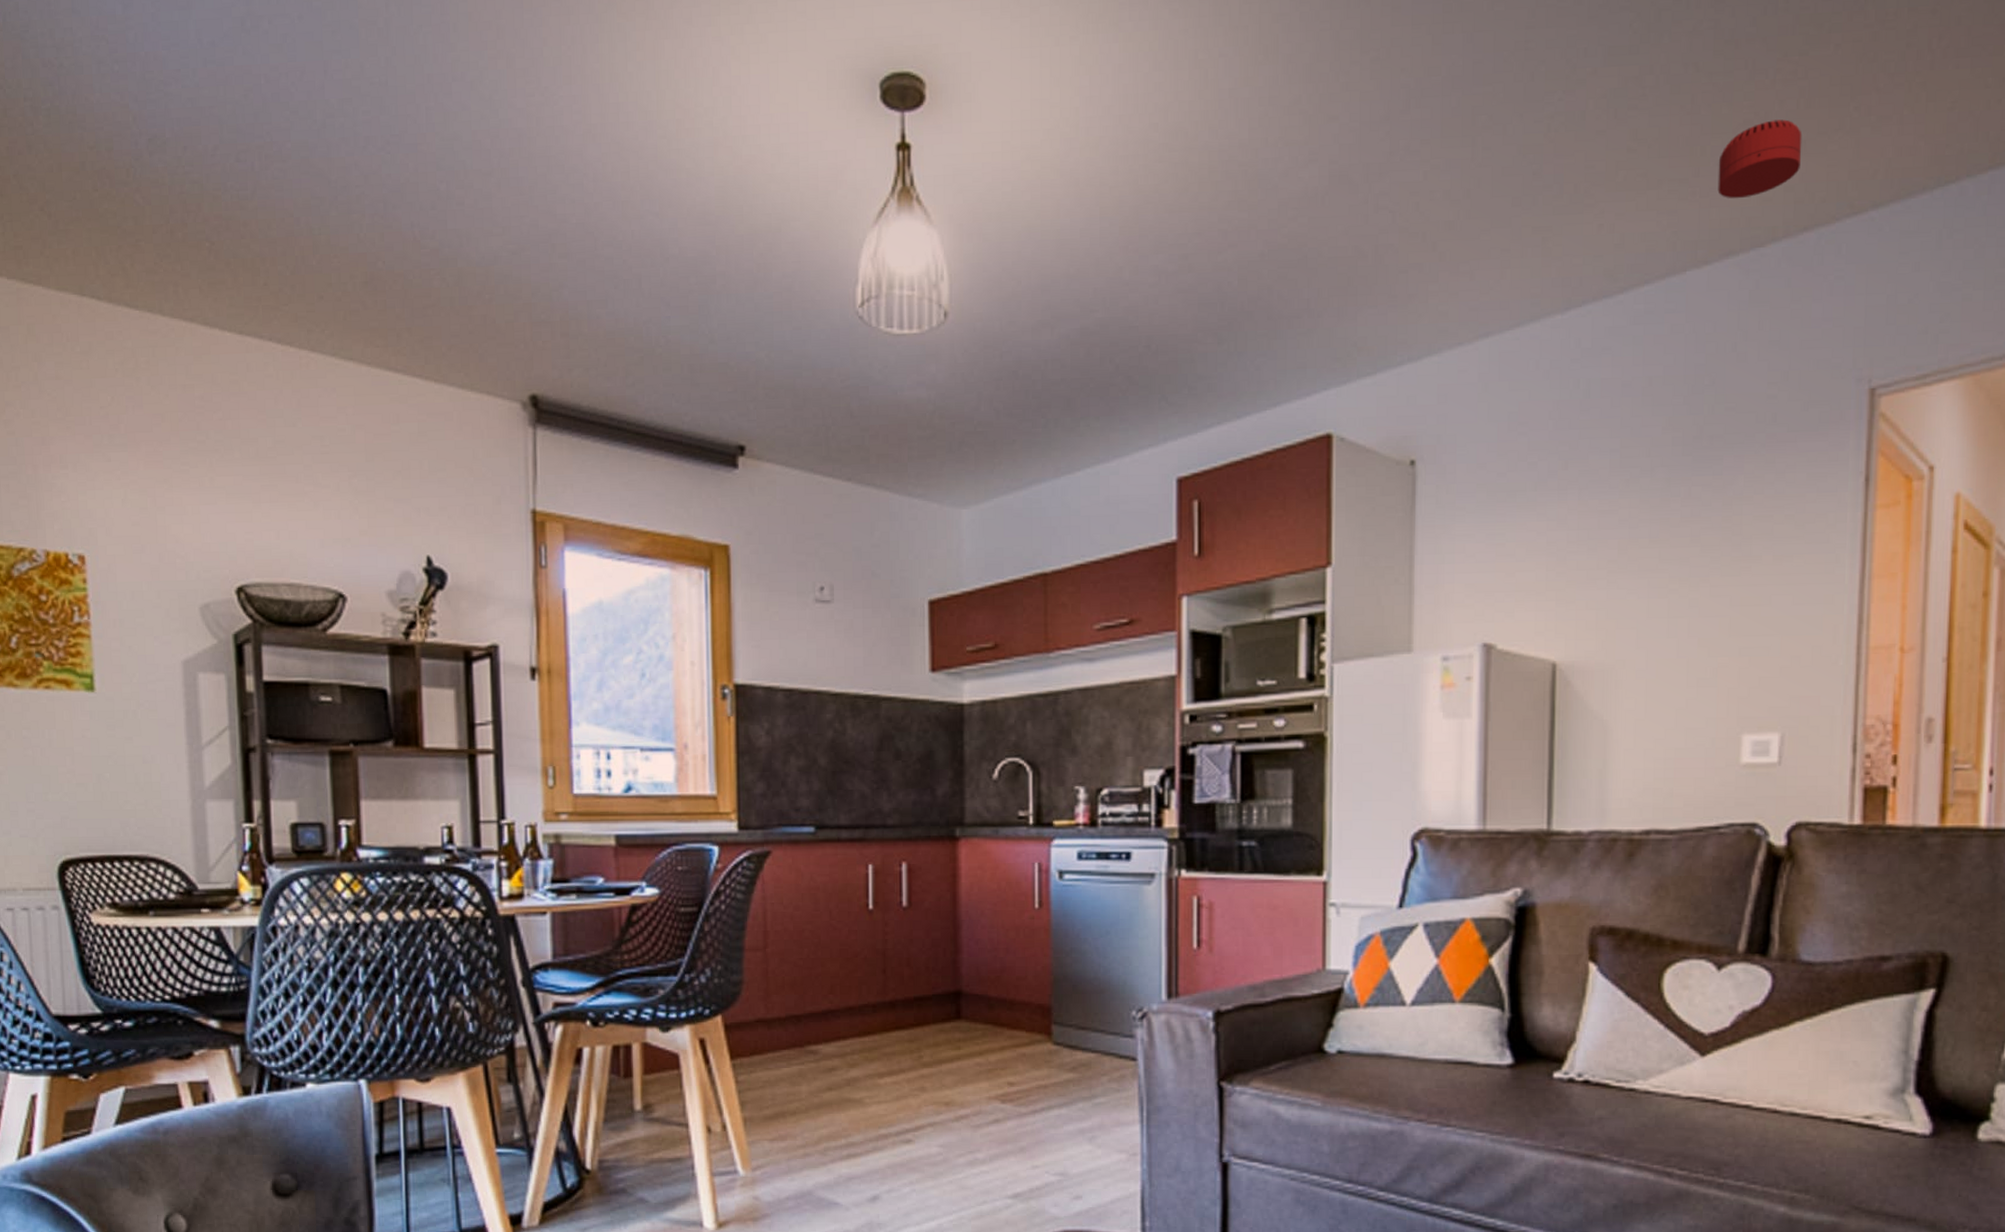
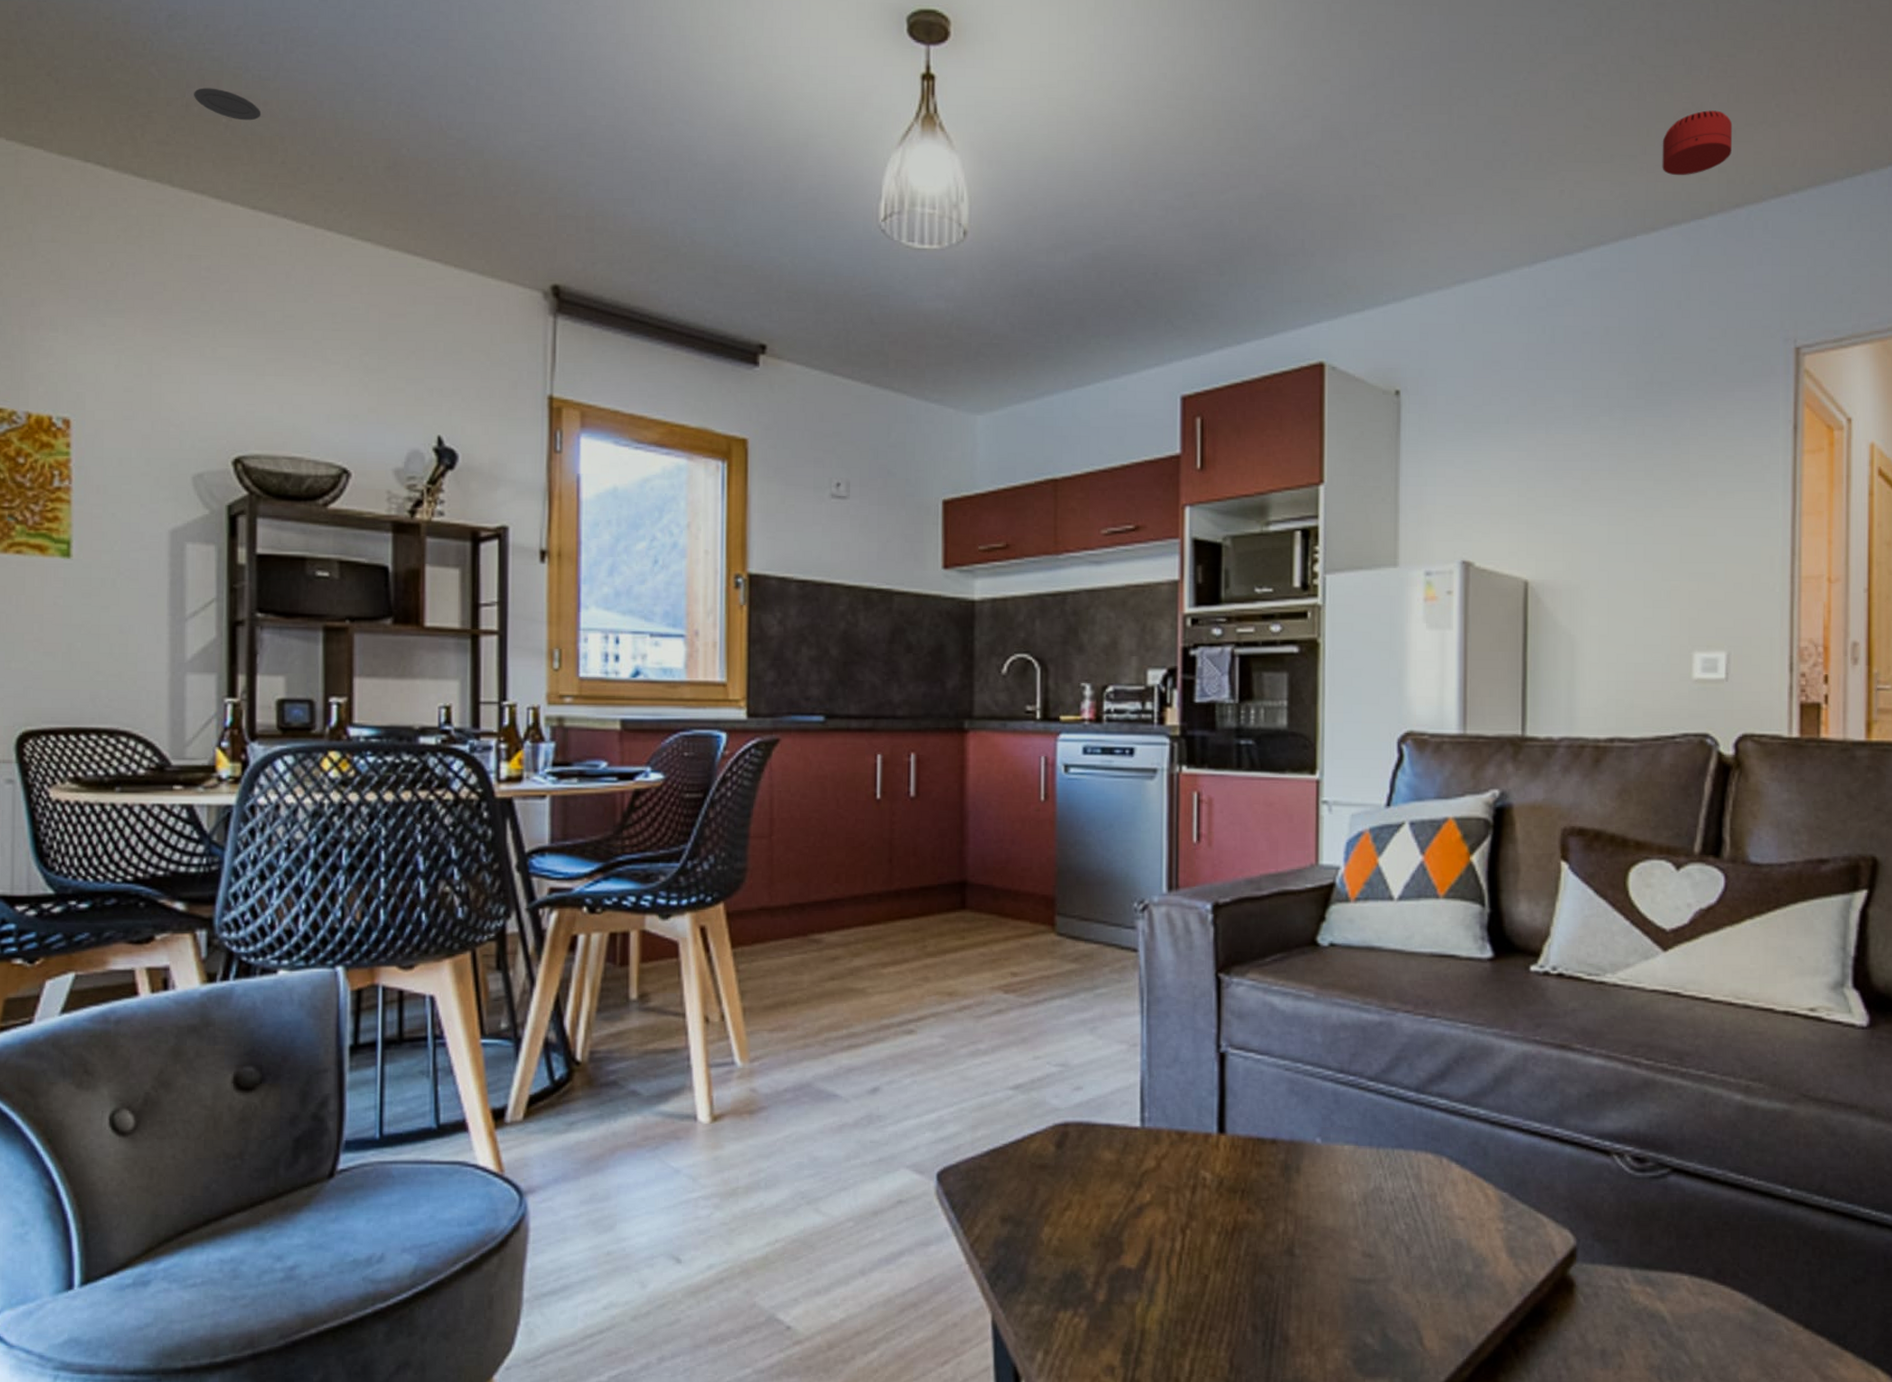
recessed light: none [177,211,242,244] -> present [194,88,262,121]

